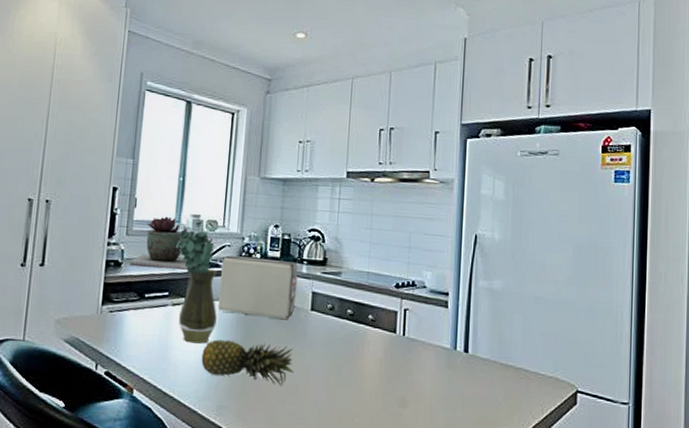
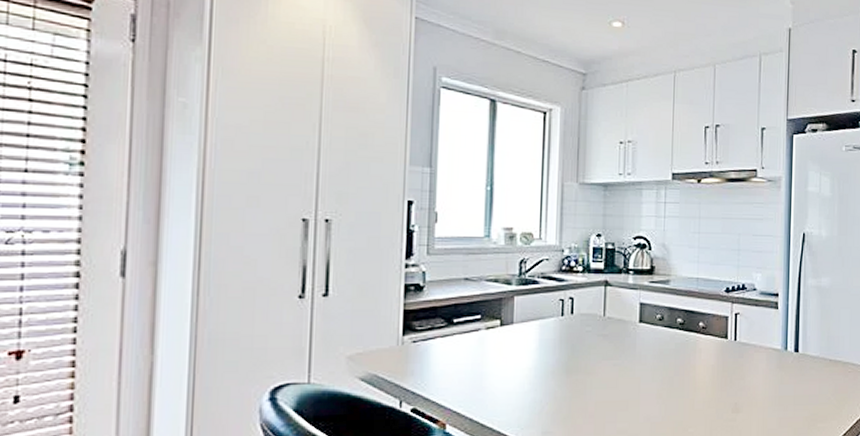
succulent plant: present [129,216,188,270] -> none [433,231,502,289]
vase: present [176,223,217,344] -> none [487,237,537,368]
fruit: present [201,339,294,385] -> none [522,361,624,403]
box: present [217,255,298,320] -> none [537,270,624,335]

